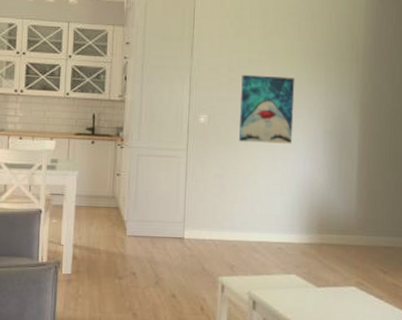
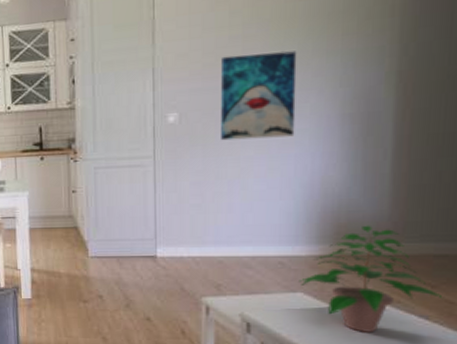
potted plant: none [293,220,393,310] -> present [299,225,445,332]

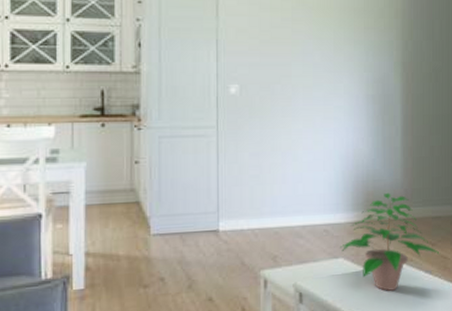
wall art: present [221,51,297,141] -> none [275,35,333,114]

